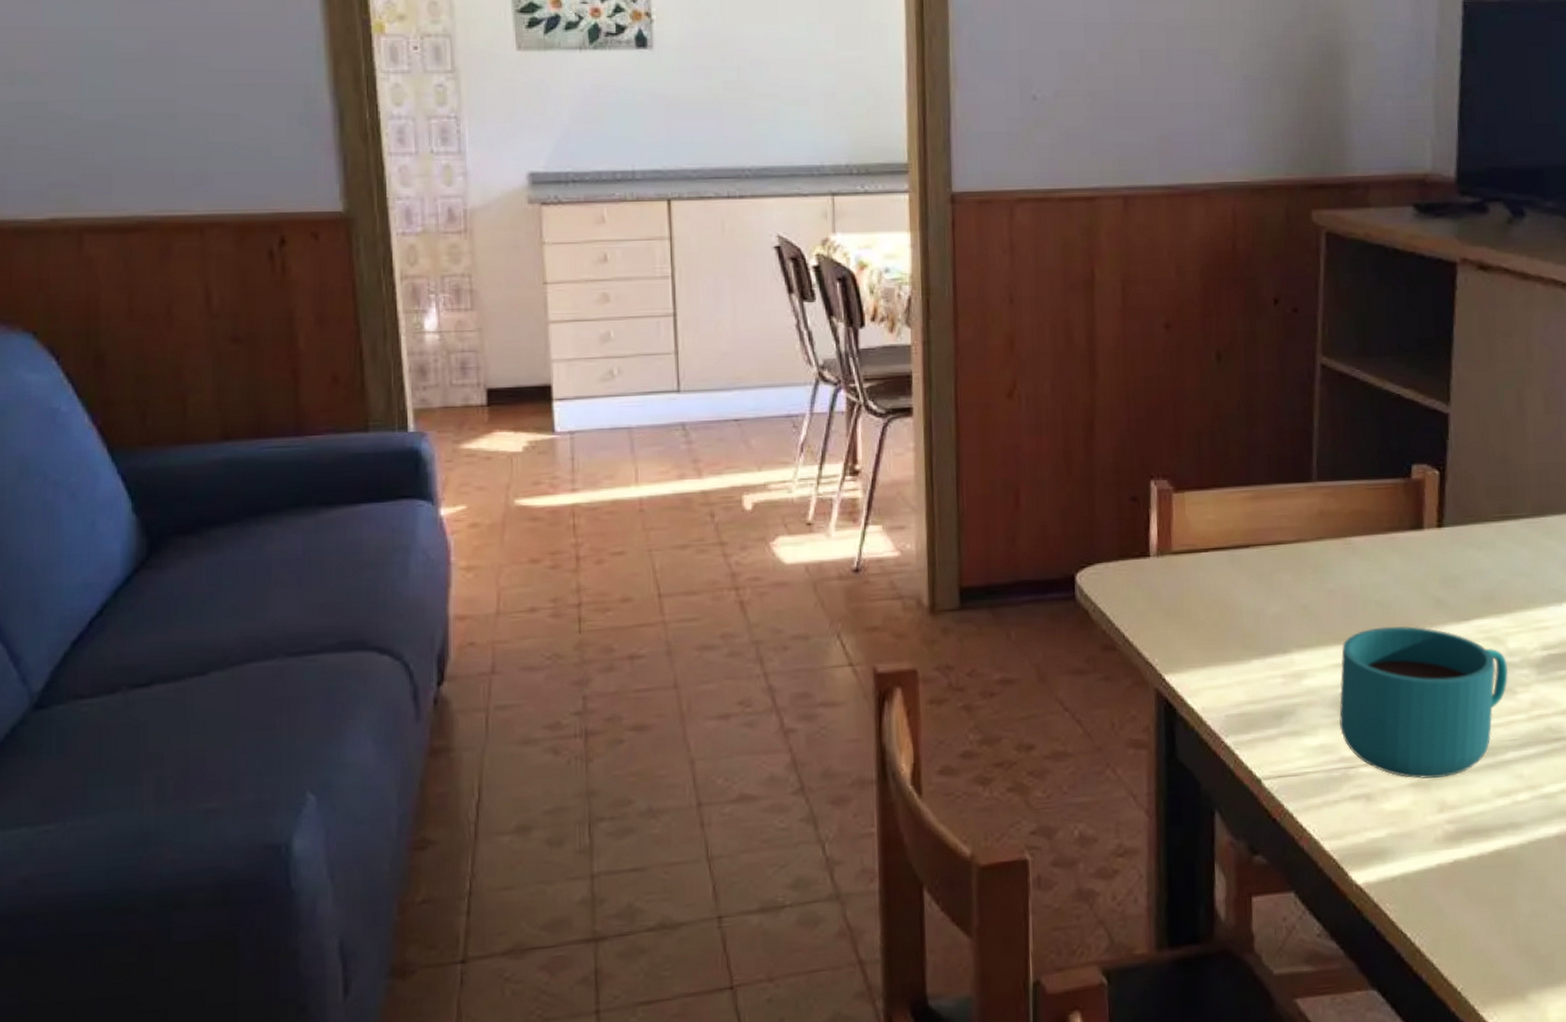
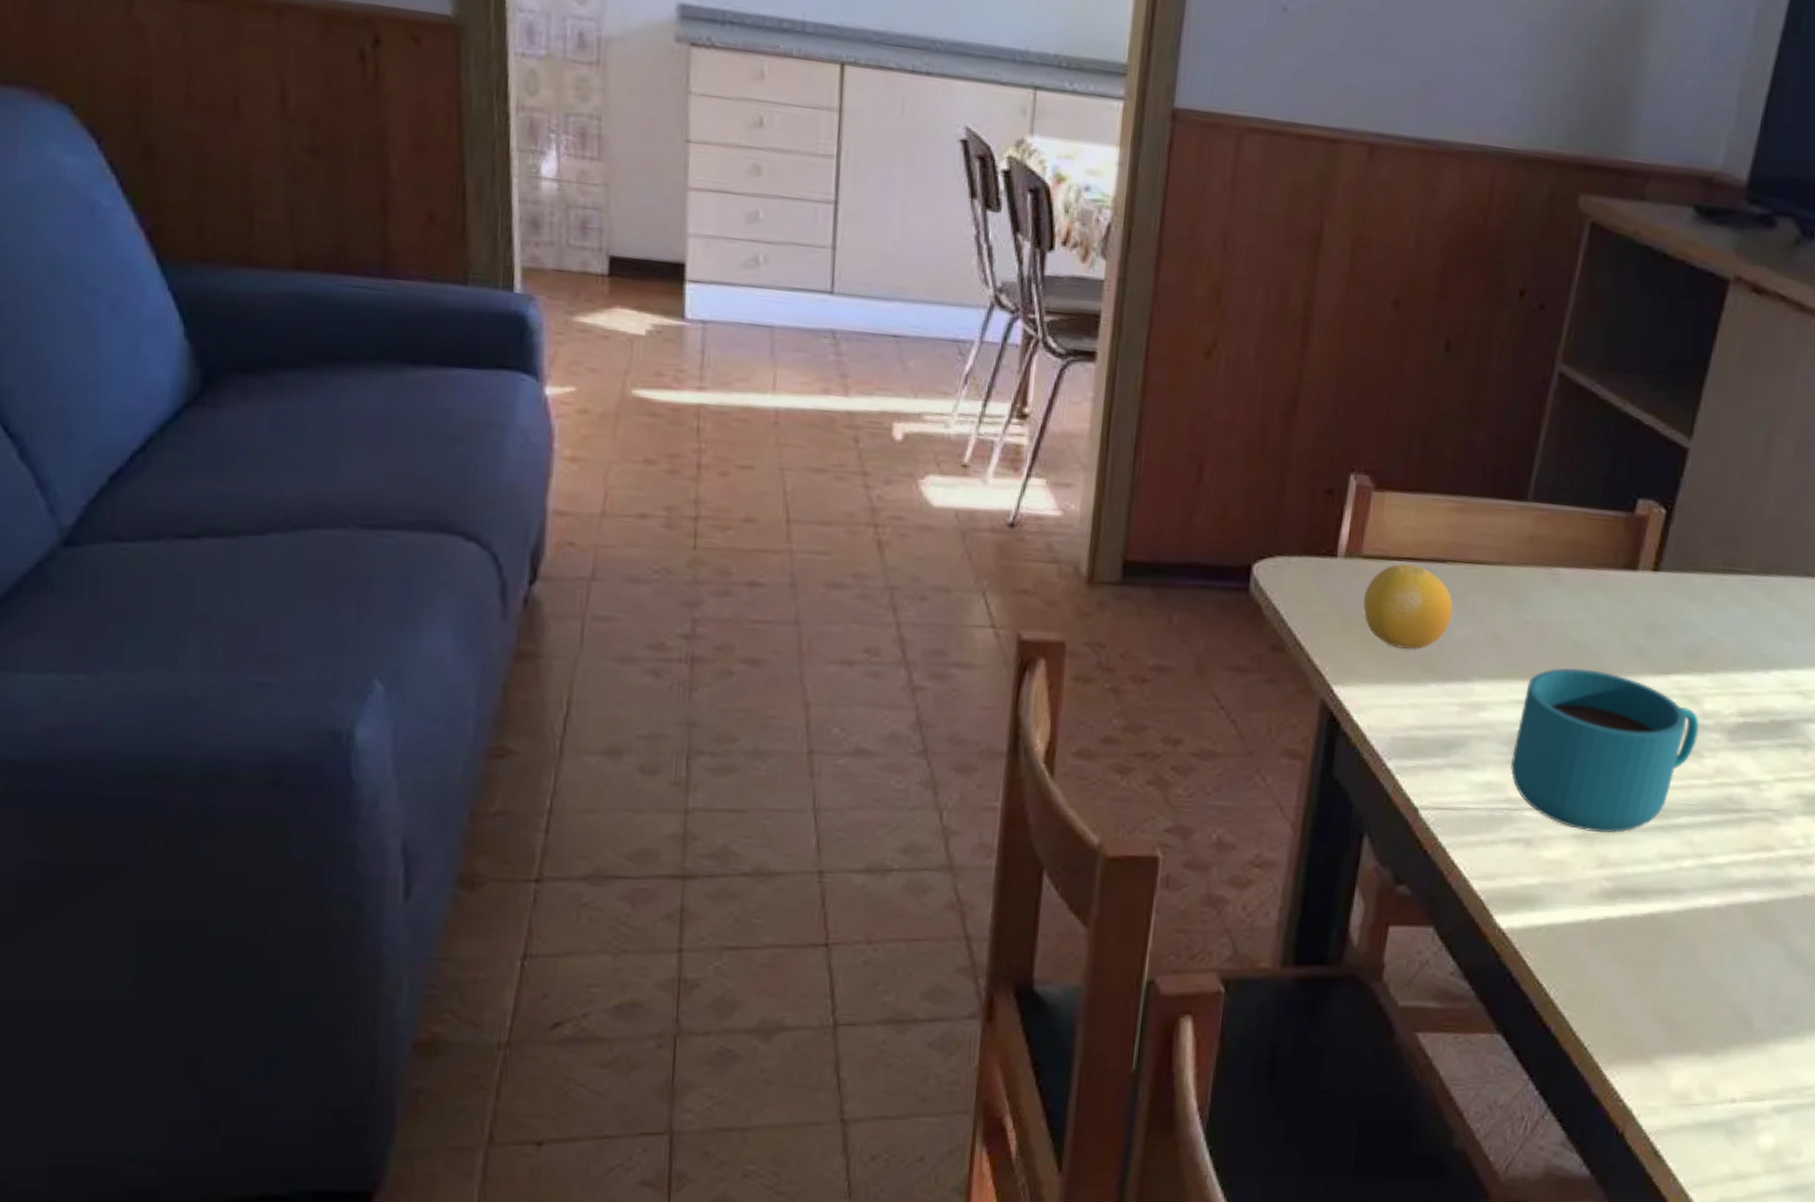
fruit: none [1179,554,1263,632] -> present [1363,564,1453,650]

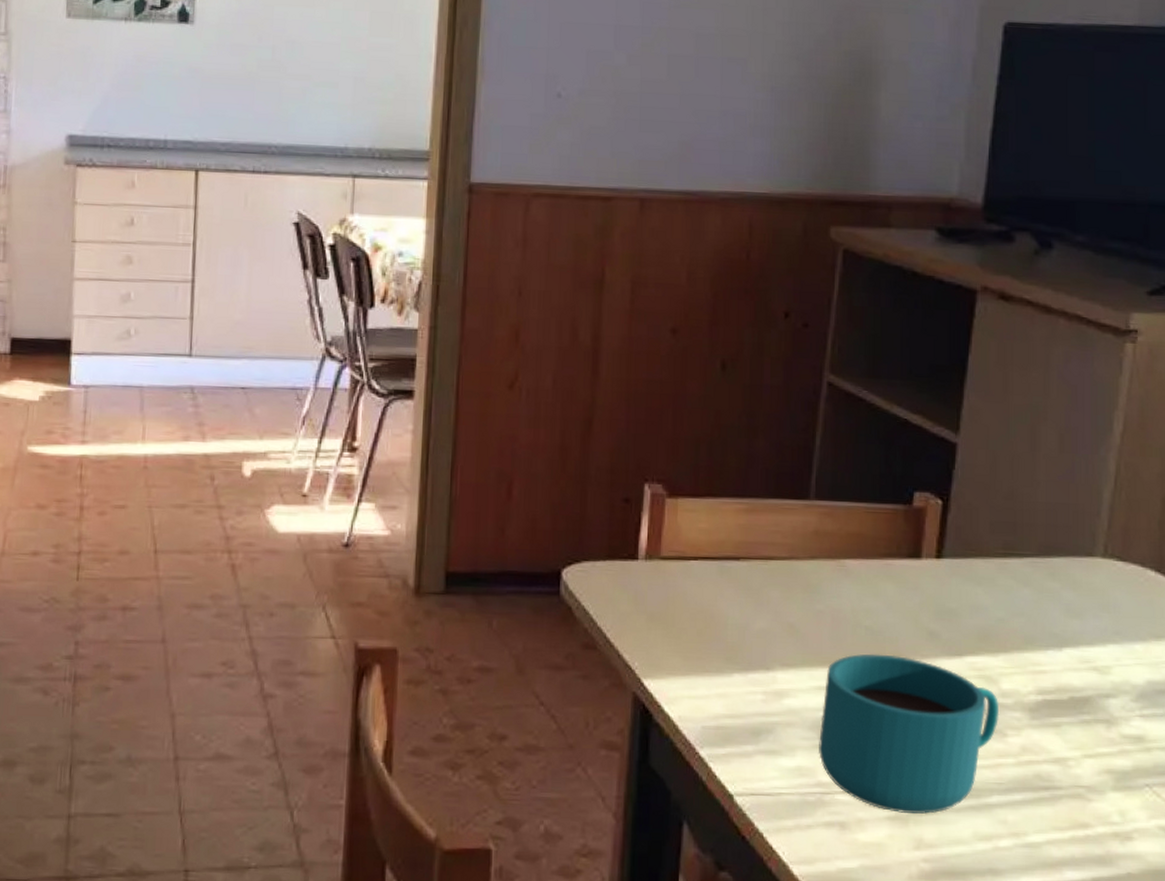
fruit: present [1363,564,1453,650] -> none [665,563,750,642]

